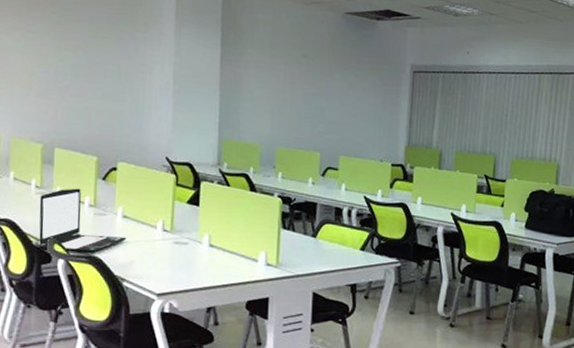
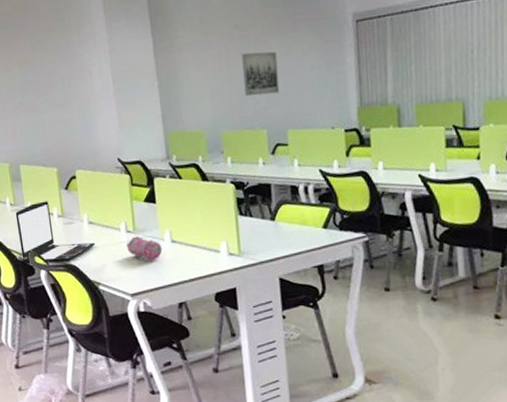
pencil case: none [160,236,199,263] -> present [126,236,163,262]
wall art: none [304,80,339,122] -> present [241,51,280,96]

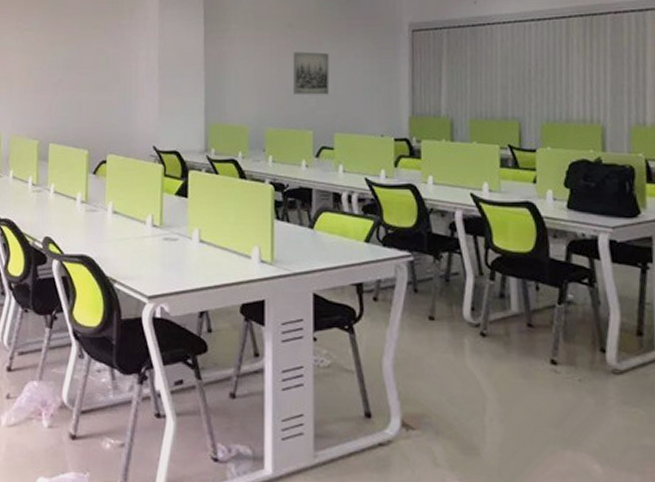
laptop: present [15,201,96,264] -> none [34,184,118,252]
pencil case: present [126,236,163,262] -> none [150,231,189,261]

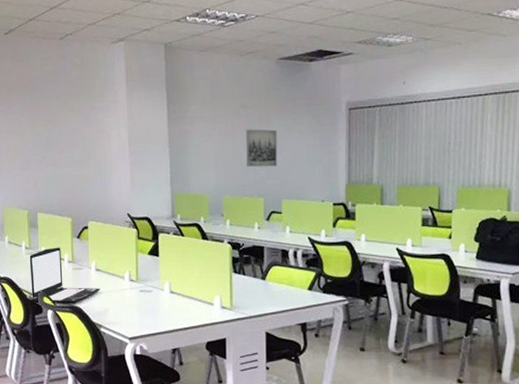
laptop: none [34,184,118,252] -> present [29,247,101,304]

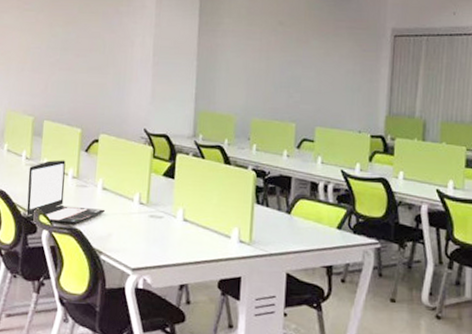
wall art: present [246,129,278,168] -> none [280,48,316,91]

